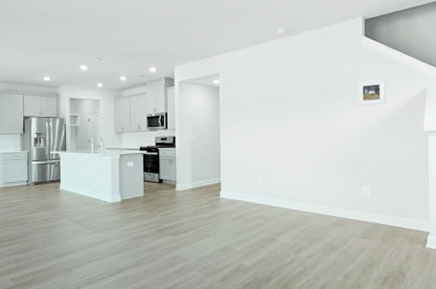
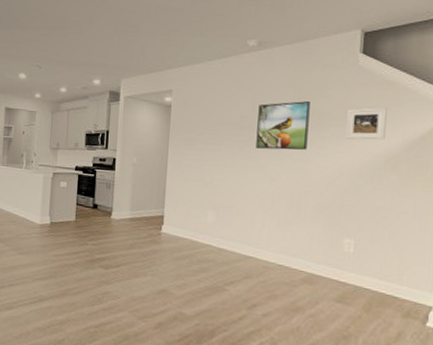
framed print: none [290,77,330,119] -> present [256,101,310,150]

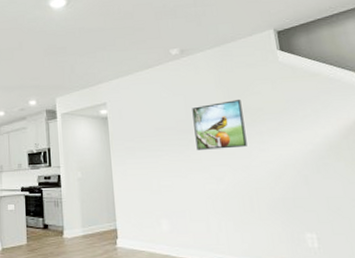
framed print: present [346,107,387,140] -> none [279,98,321,132]

